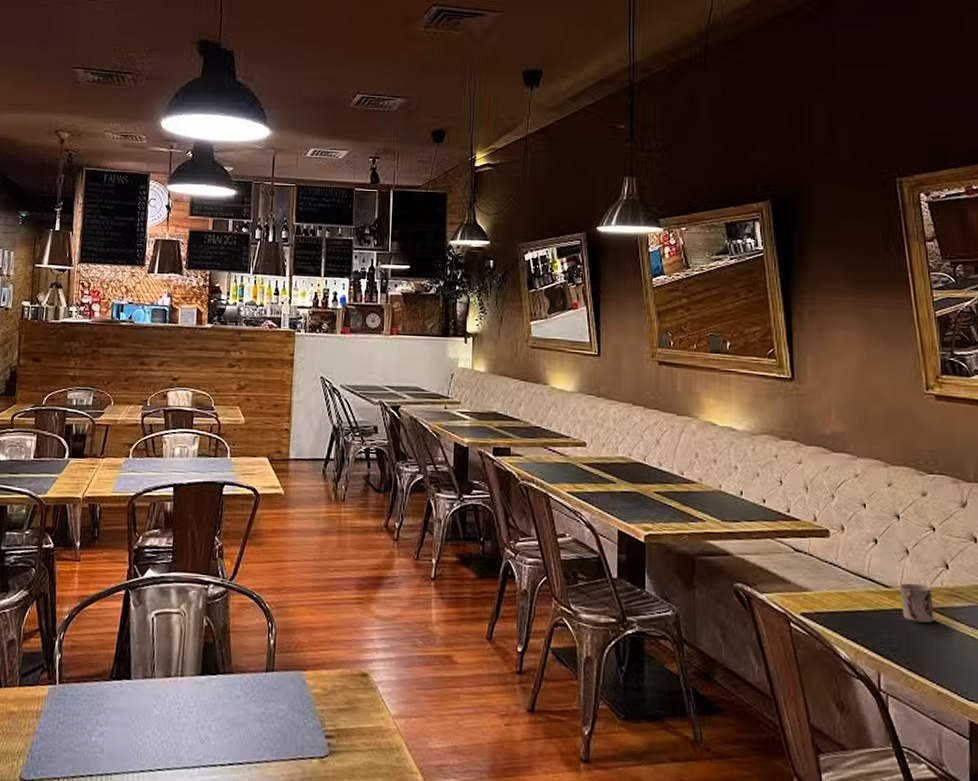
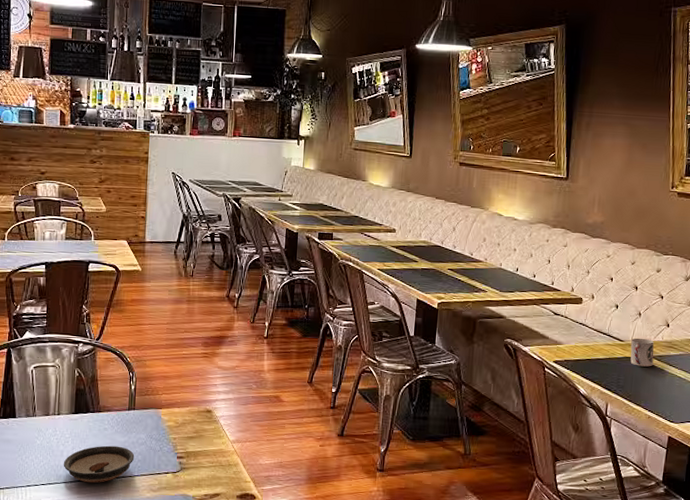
saucer: none [185,718,273,770] -> present [63,445,135,483]

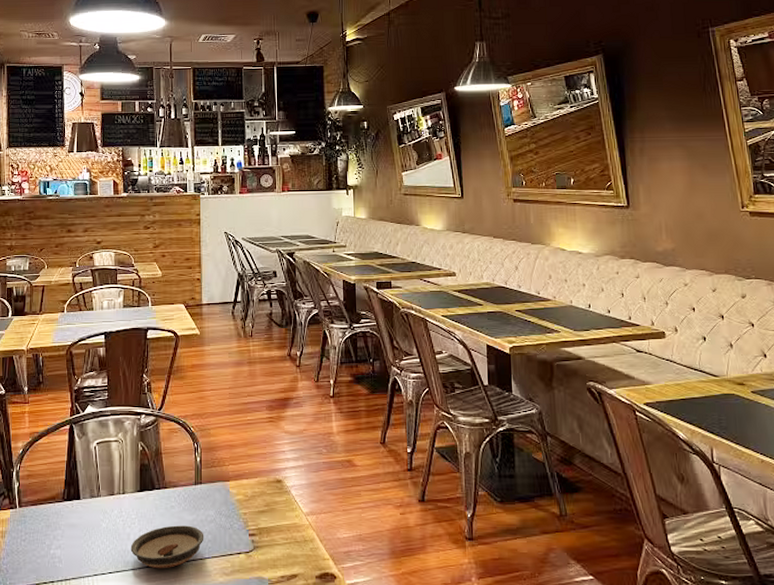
cup: present [630,338,654,367] -> none [727,372,756,404]

